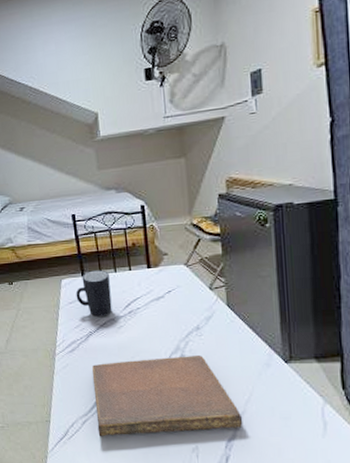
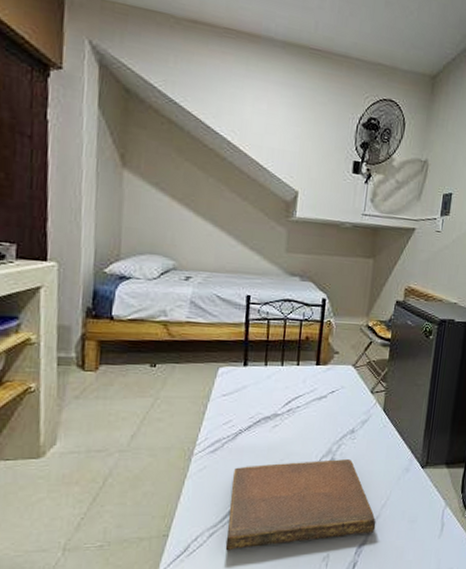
mug: present [76,270,112,317] -> none [232,361,275,413]

